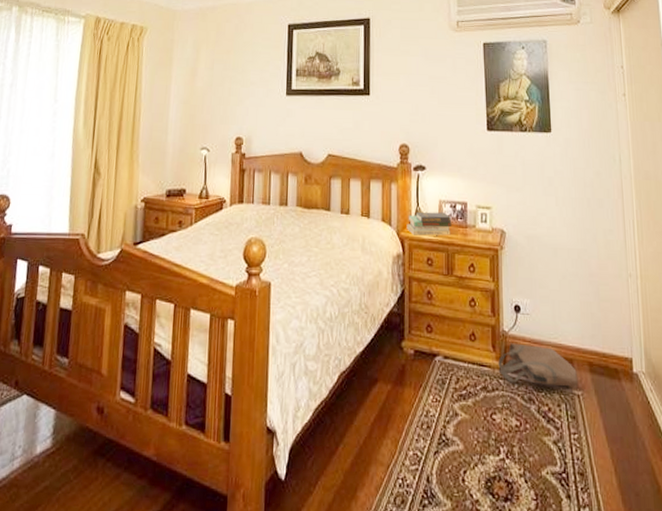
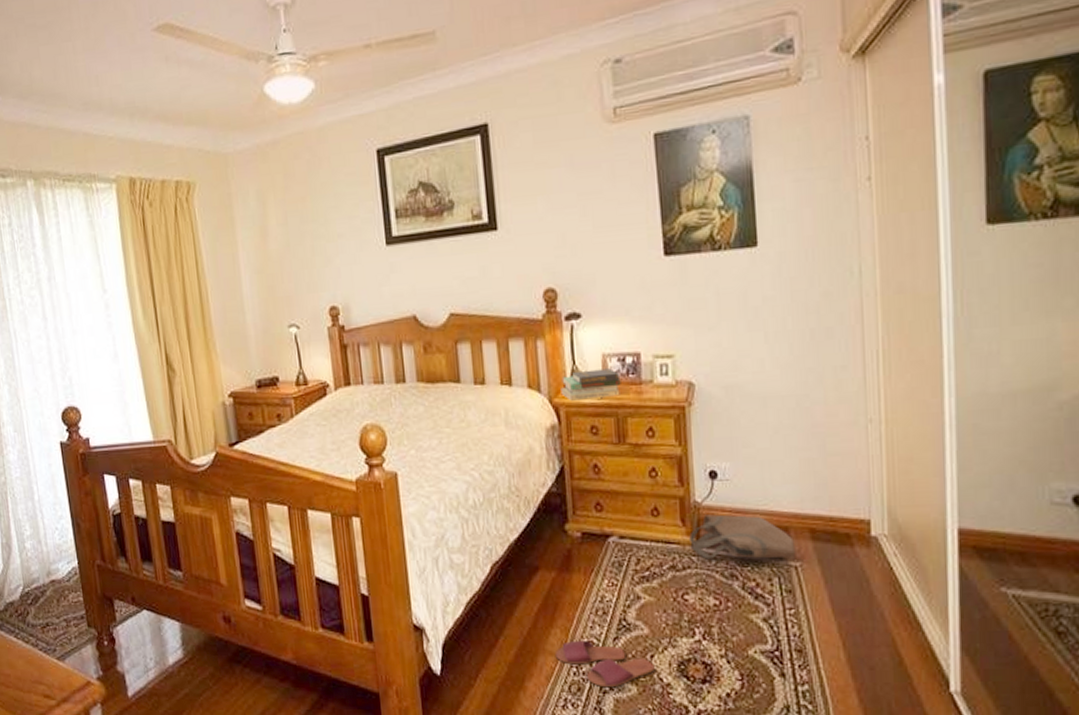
slippers: none [386,452,467,502] -> present [556,640,655,688]

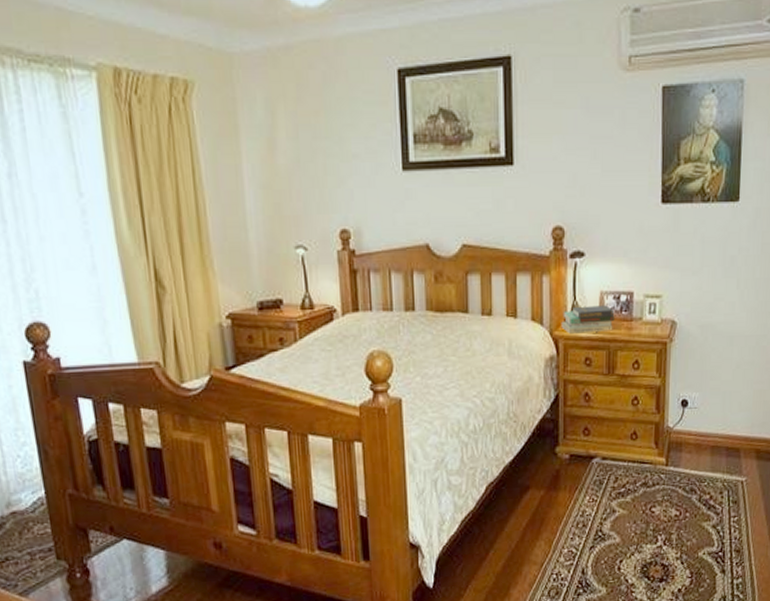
slippers: present [556,640,655,688] -> none [539,550,622,591]
tote bag: present [689,514,796,560] -> none [660,438,744,477]

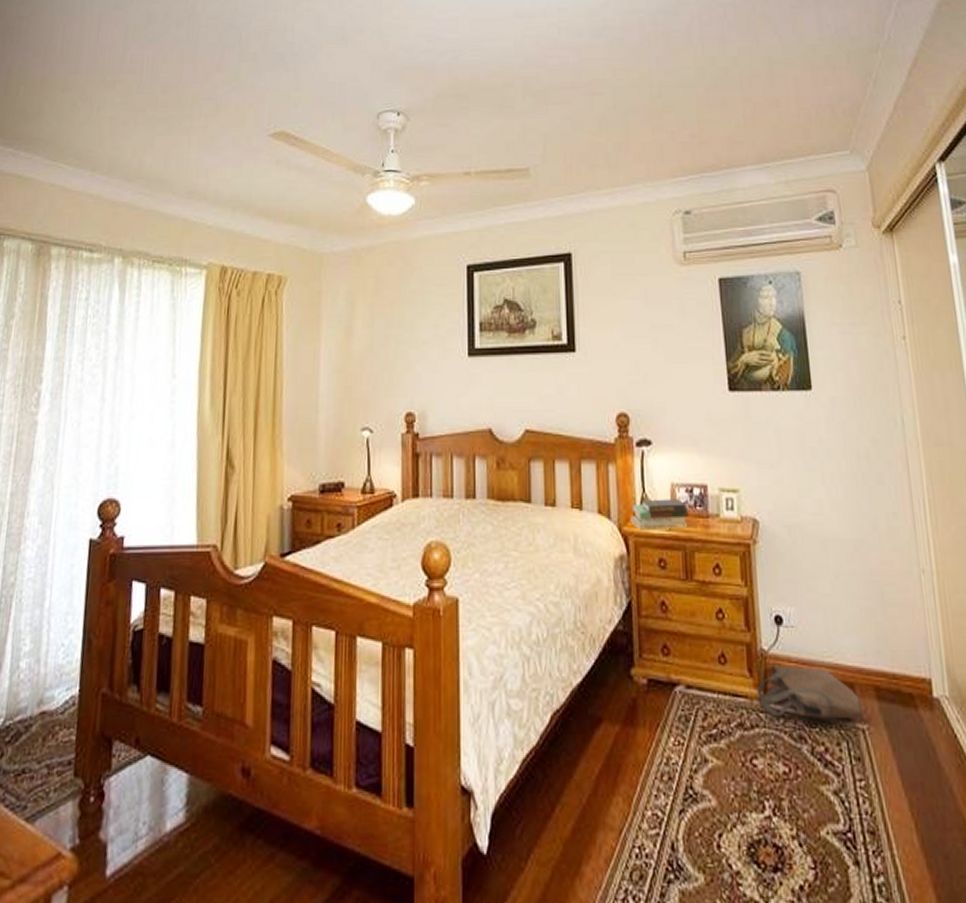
tote bag: none [660,438,744,477] -> present [757,665,863,722]

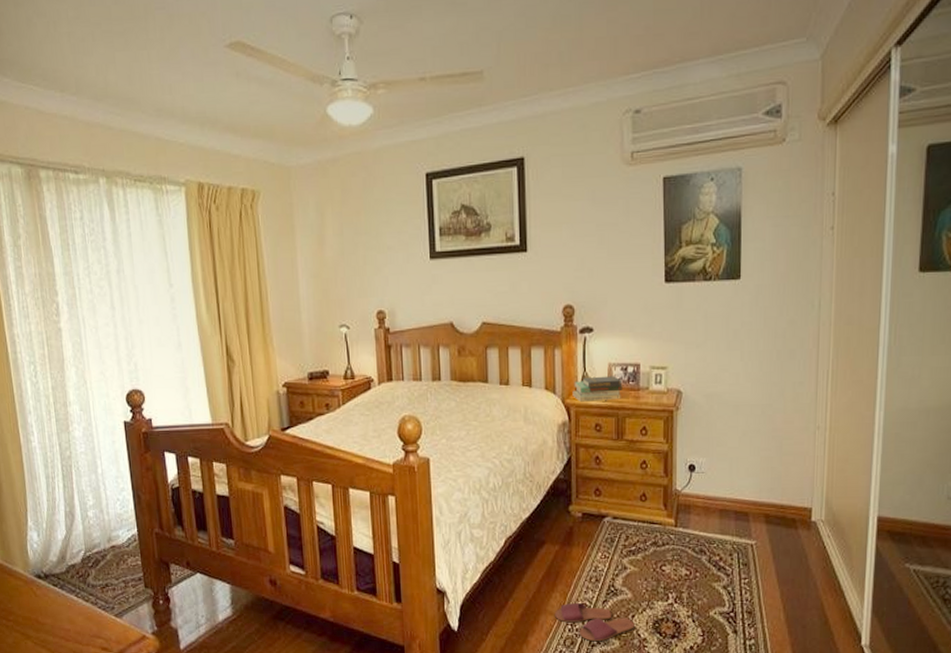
slippers: none [617,812,723,876] -> present [555,602,635,642]
tote bag: present [757,665,863,722] -> none [669,501,753,539]

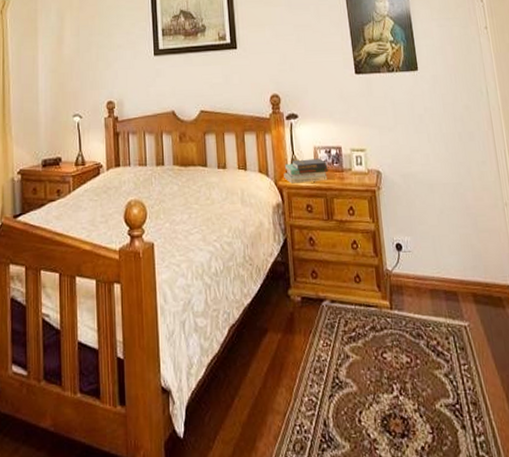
slippers: present [555,602,635,642] -> none [282,398,363,446]

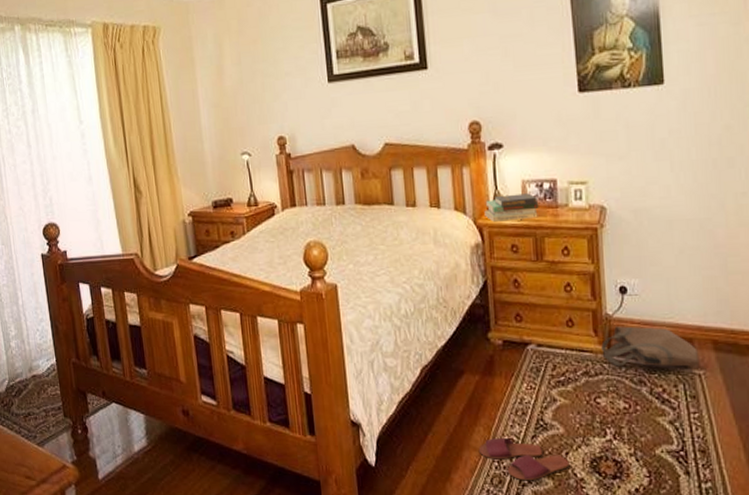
slippers: none [282,398,363,446] -> present [479,437,569,481]
tote bag: none [384,281,464,321] -> present [601,326,700,368]

